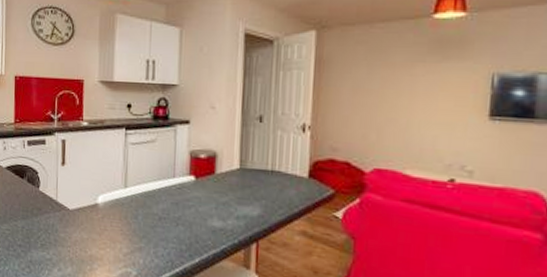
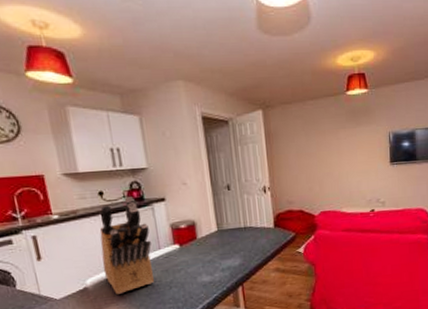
knife block: none [116,114,168,219] -> present [99,197,154,294]

